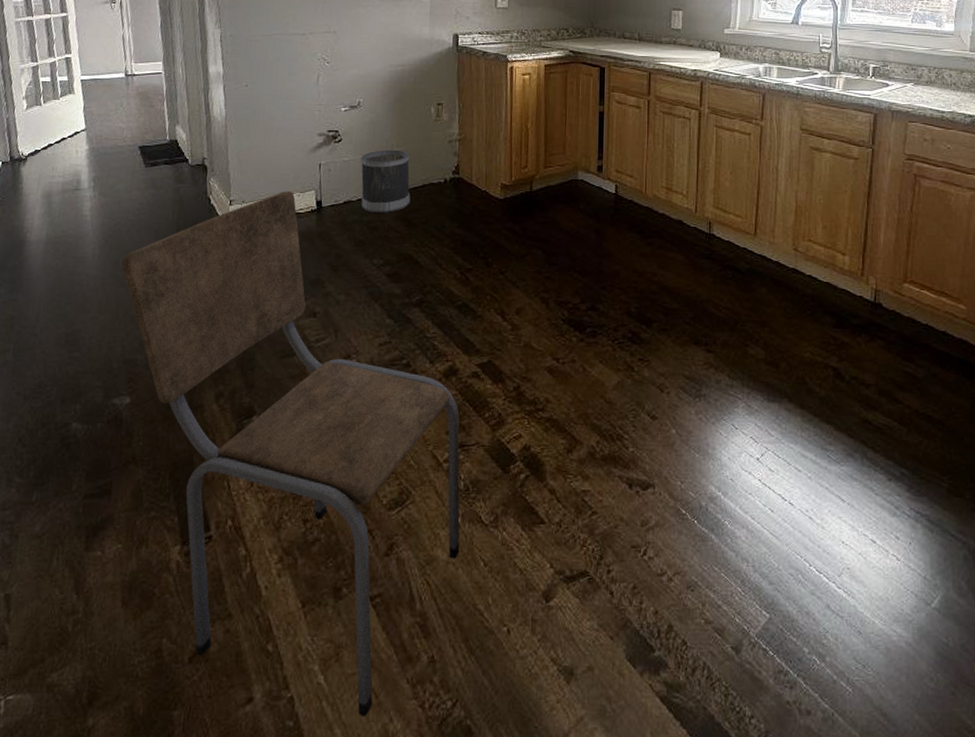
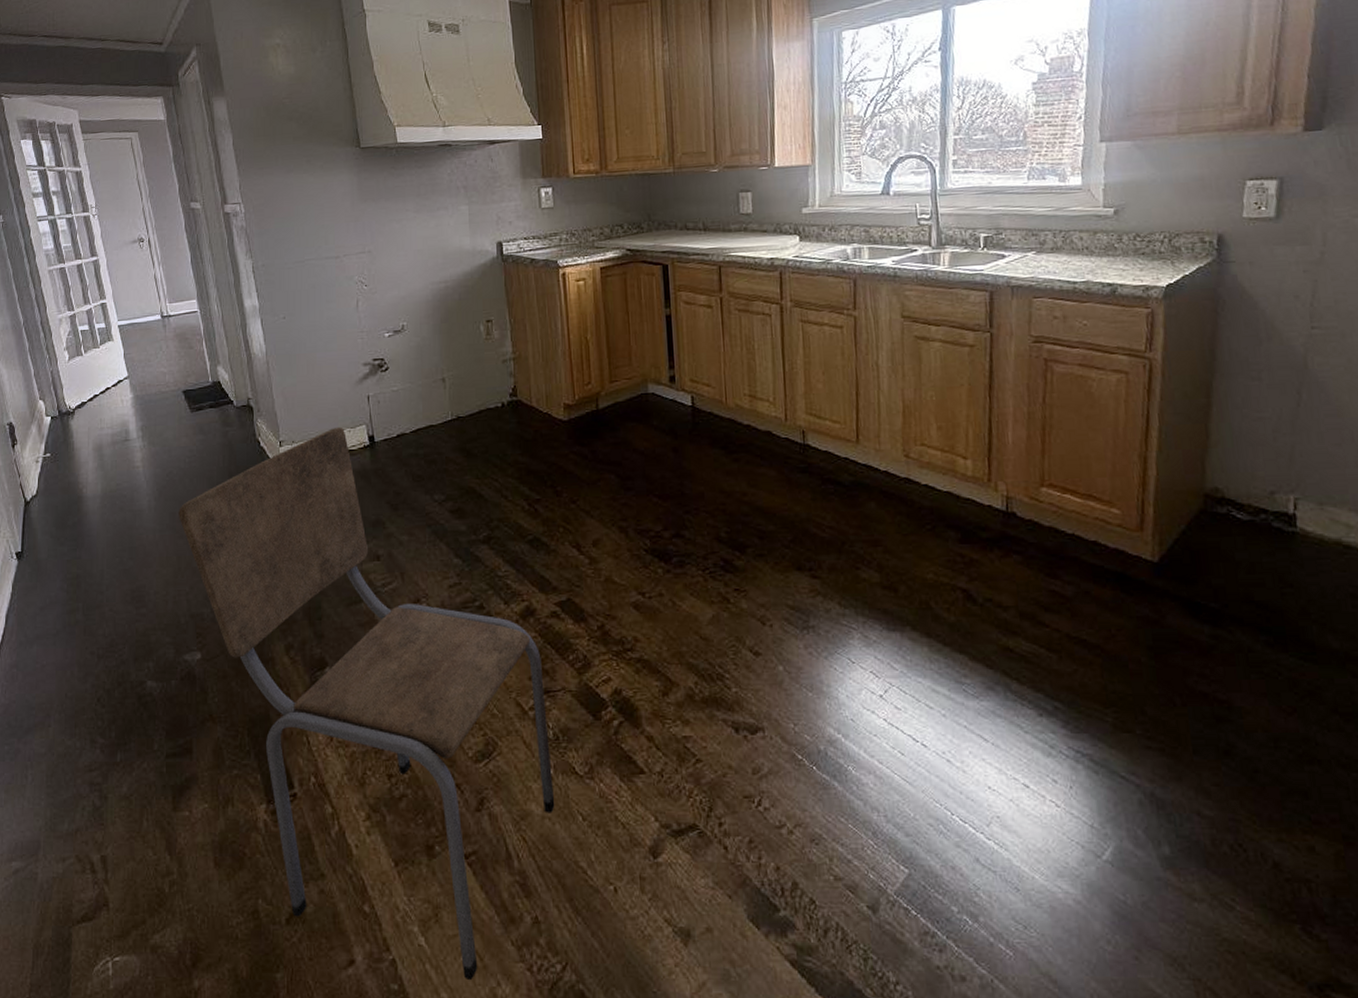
wastebasket: present [360,149,411,213] -> none [410,374,467,445]

